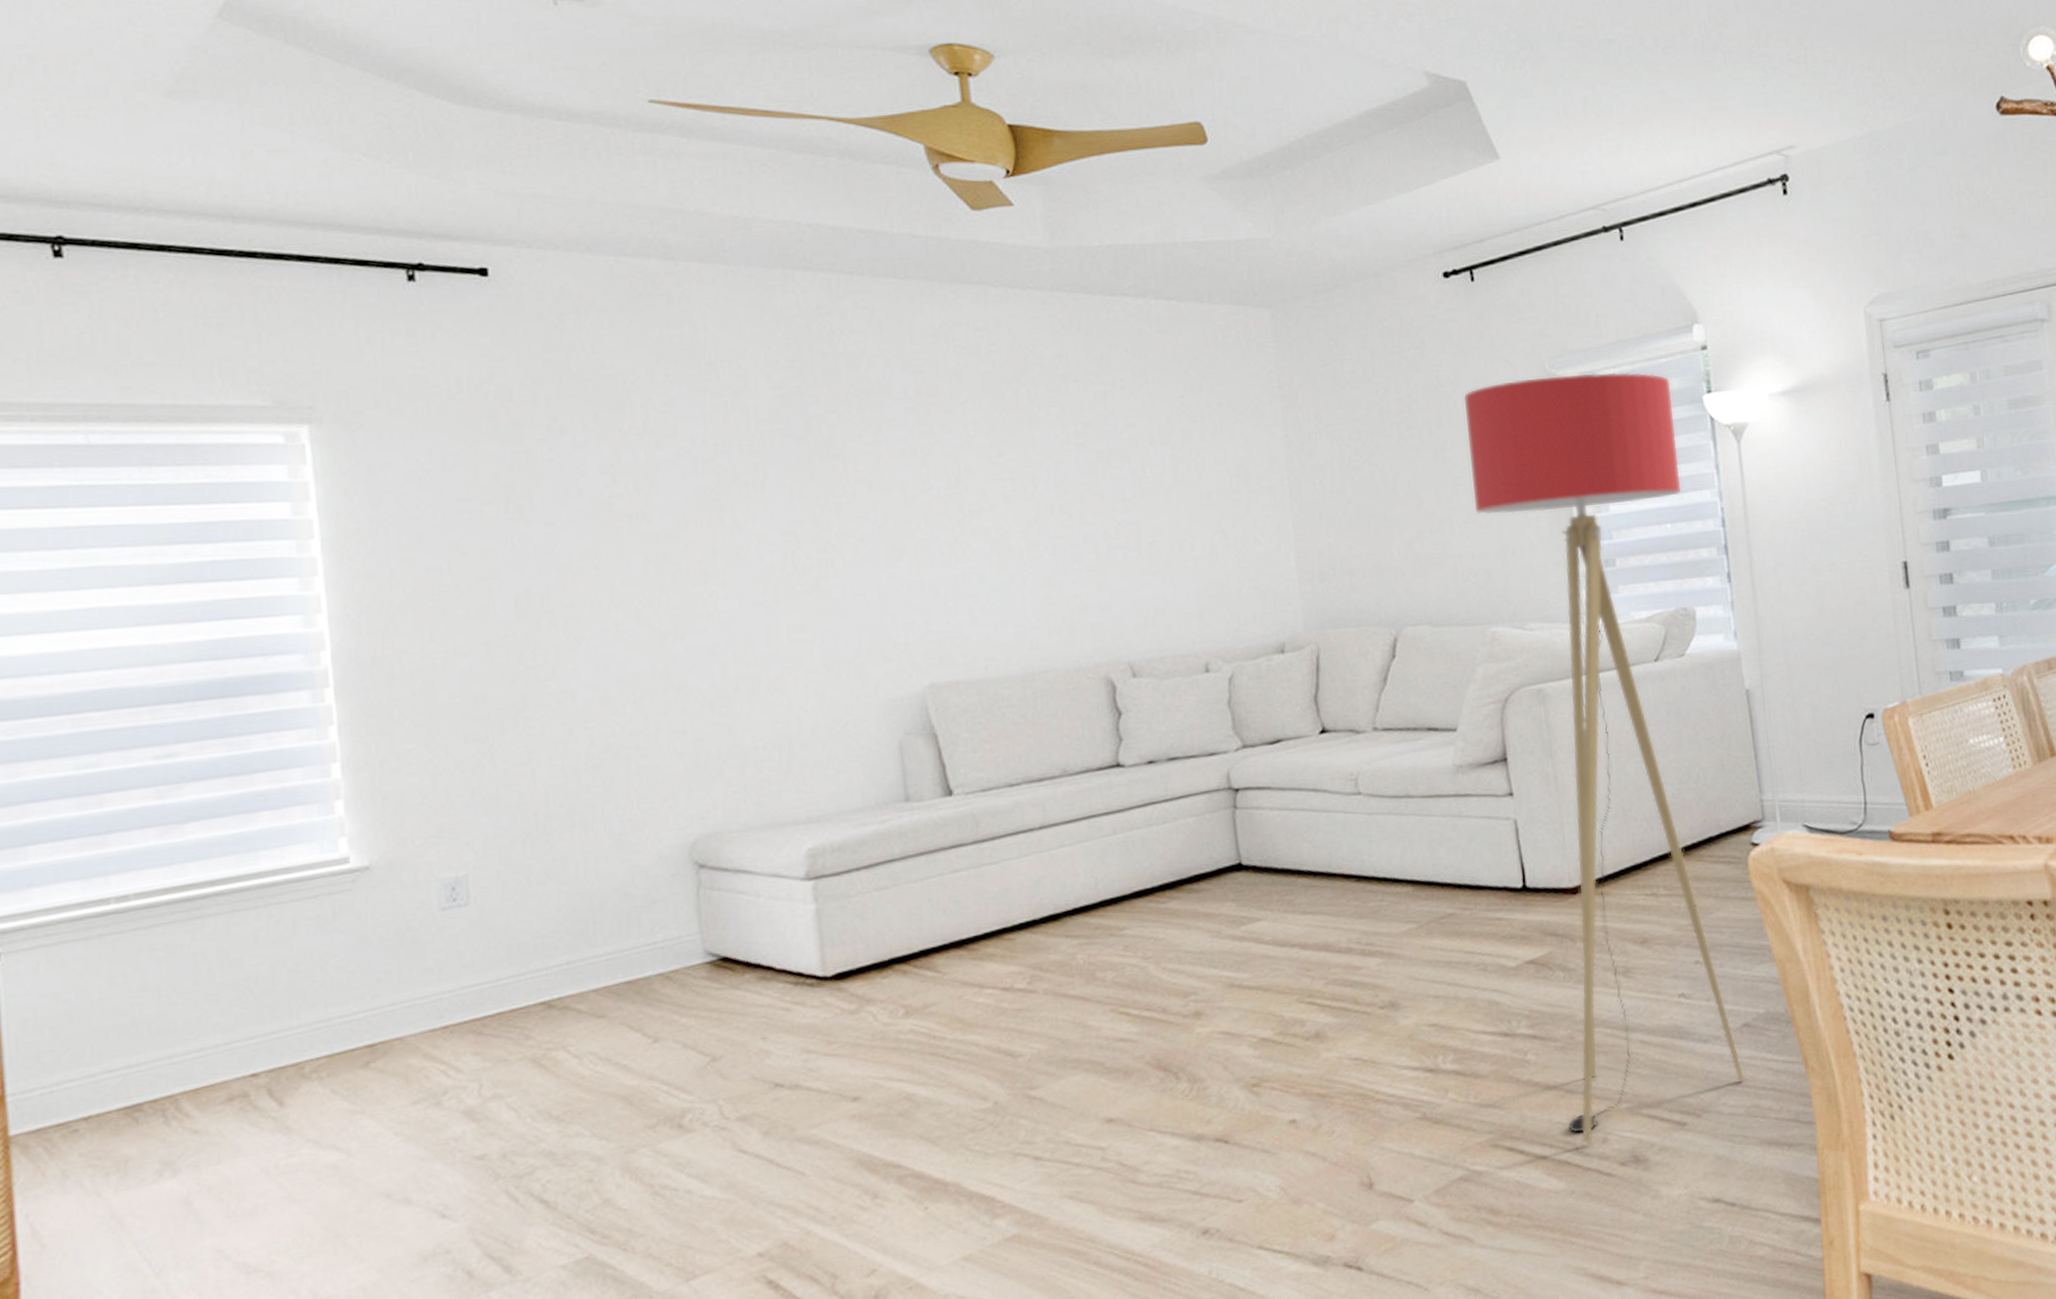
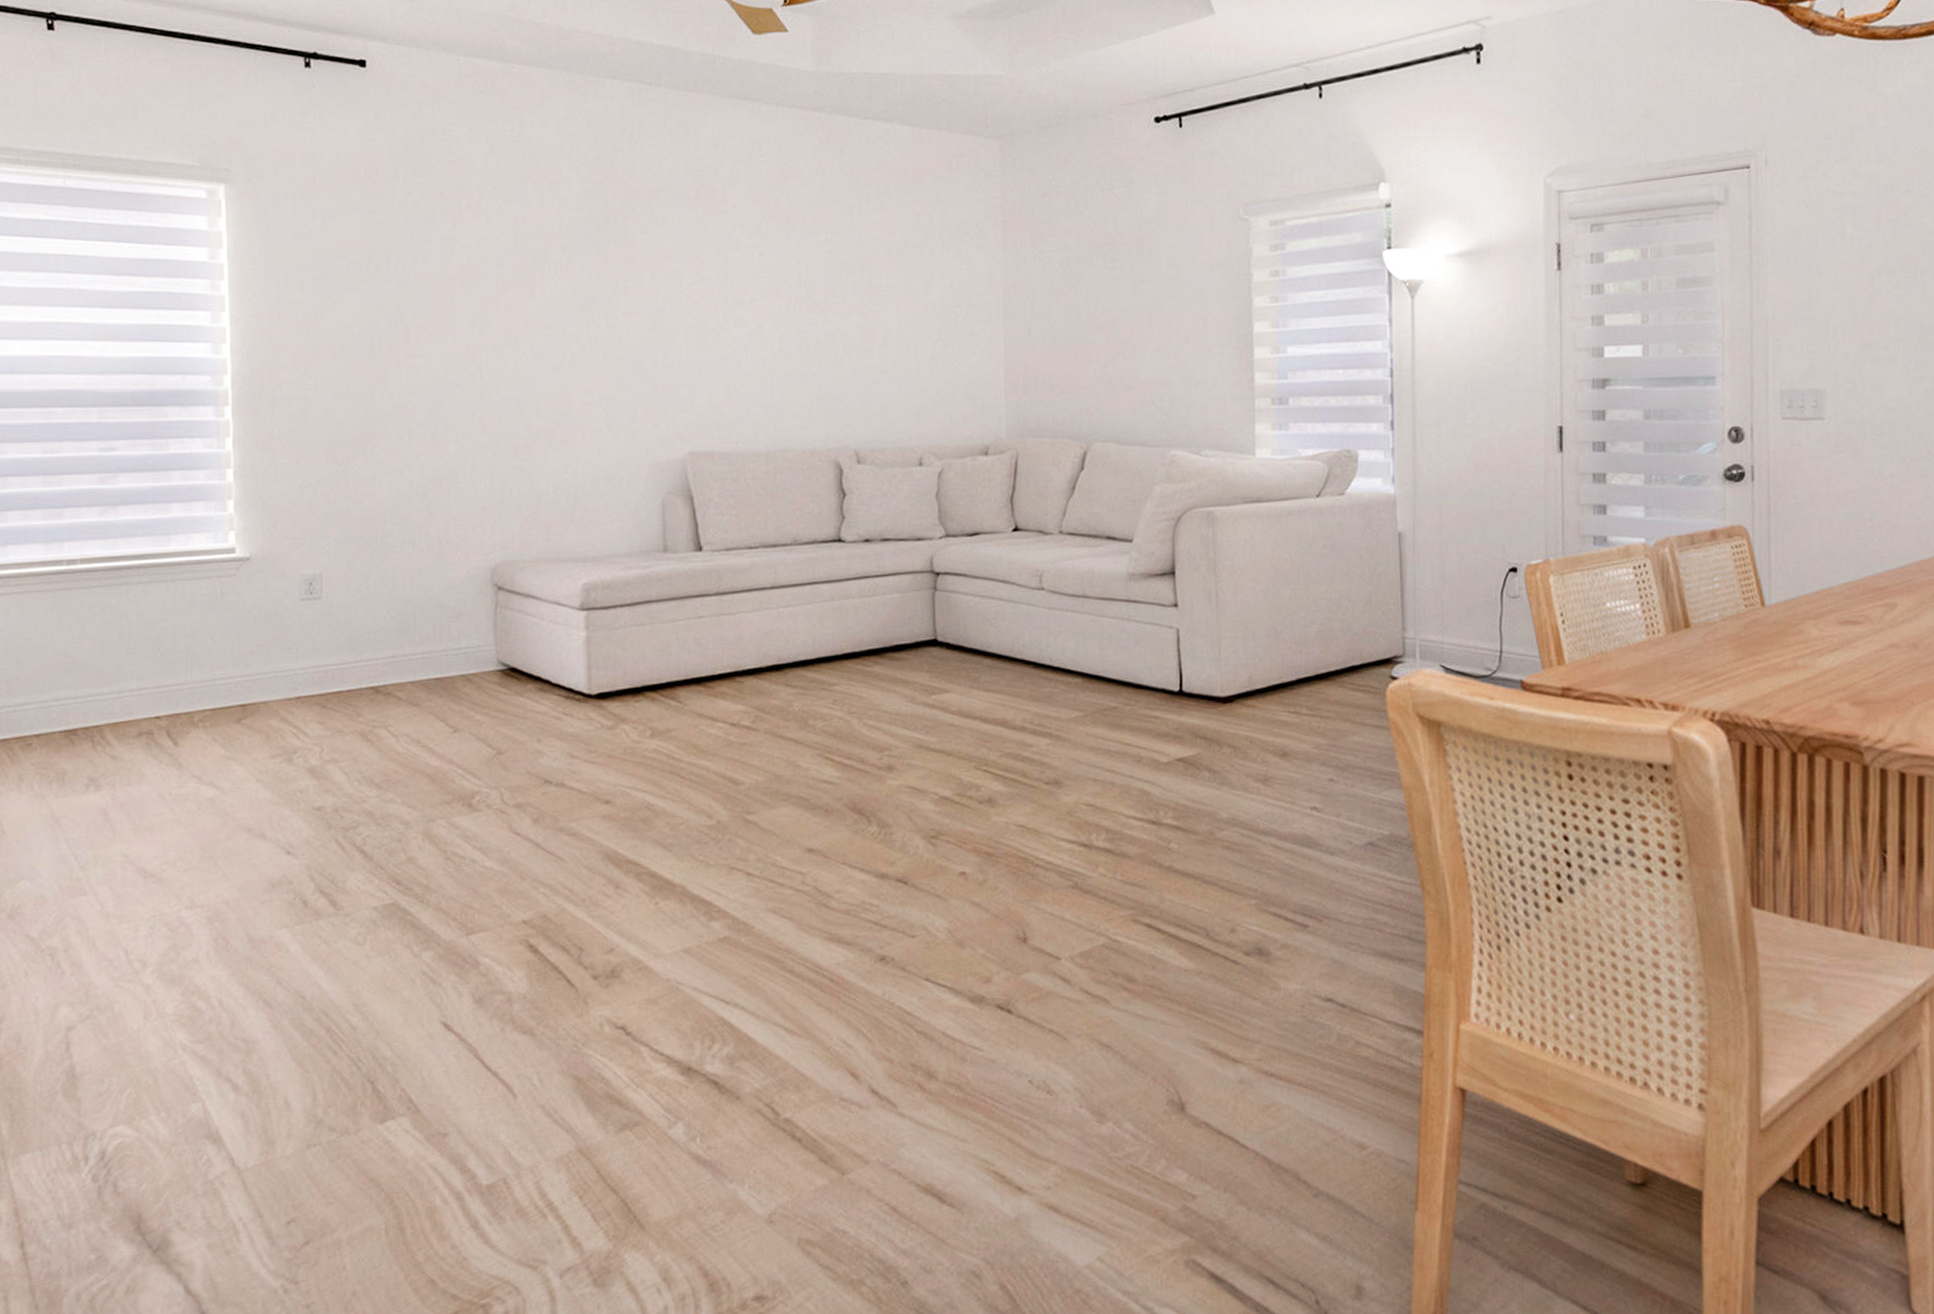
floor lamp: present [1463,372,1746,1145] -> none [1163,221,1366,932]

